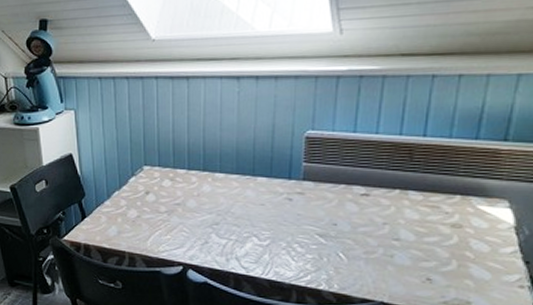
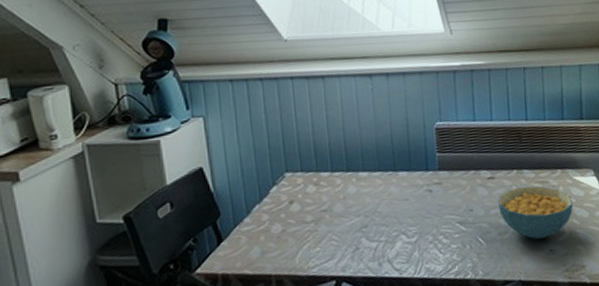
cereal bowl: none [369,208,470,266] -> present [498,186,573,240]

